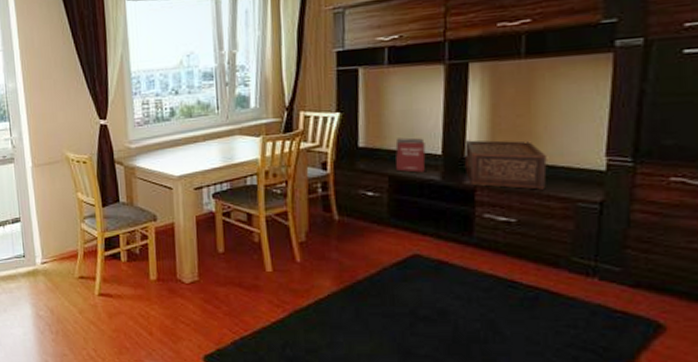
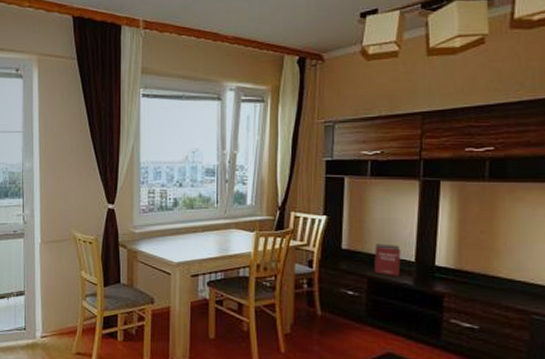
decorative box: present [464,140,547,190] -> none [434,250,506,301]

